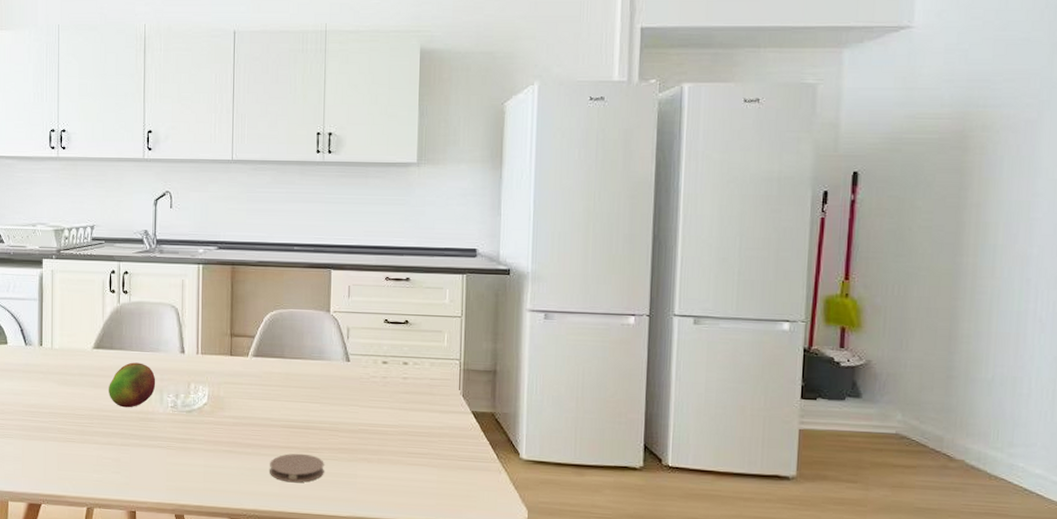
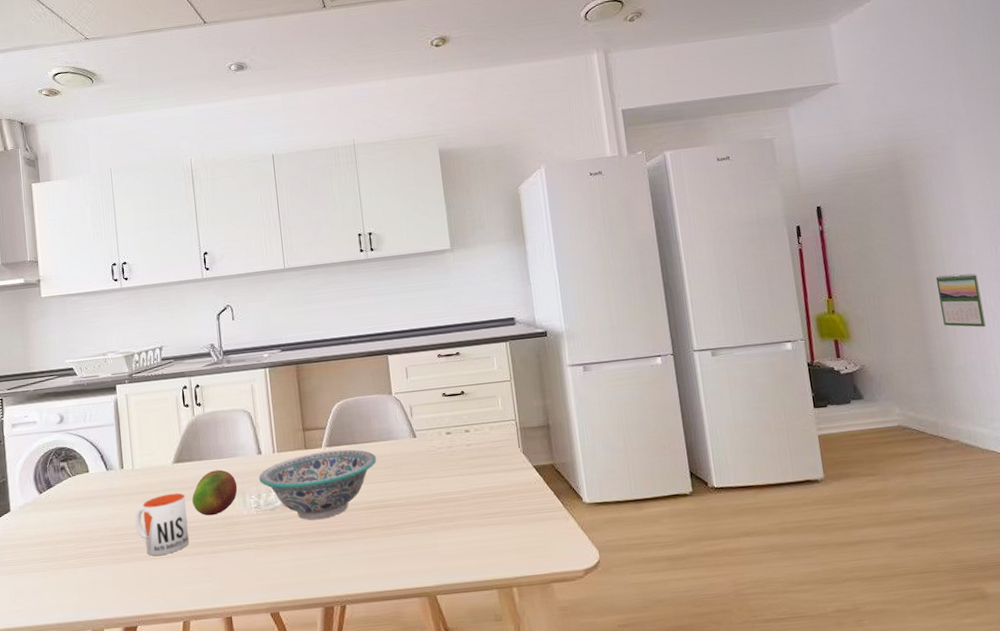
mug: none [49,378,102,439] -> present [135,493,190,556]
decorative bowl: none [179,361,305,430] -> present [259,449,377,520]
coaster: present [270,453,324,483] -> none [355,531,407,562]
calendar: none [978,271,1033,339] -> present [935,273,986,328]

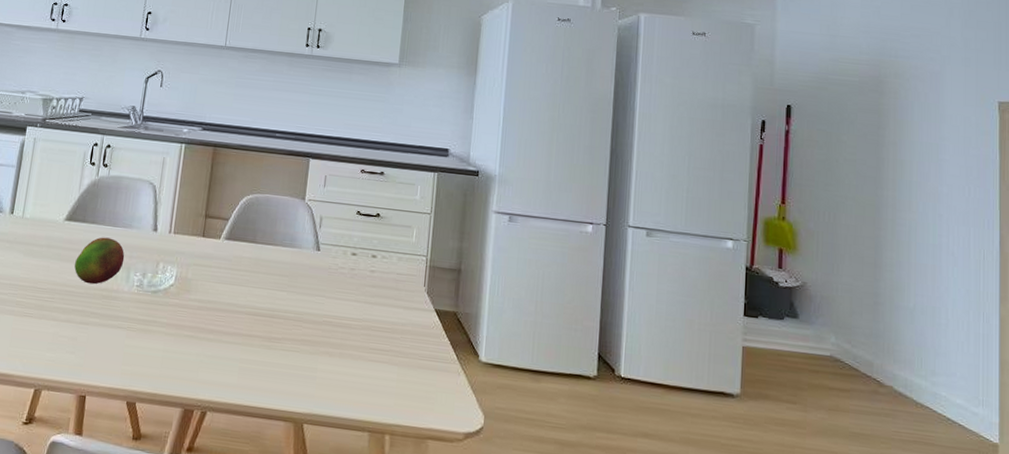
mug: present [135,493,190,556] -> none [10,250,69,314]
decorative bowl: present [259,449,377,520] -> none [148,242,274,315]
calendar: present [935,273,986,328] -> none [899,205,944,271]

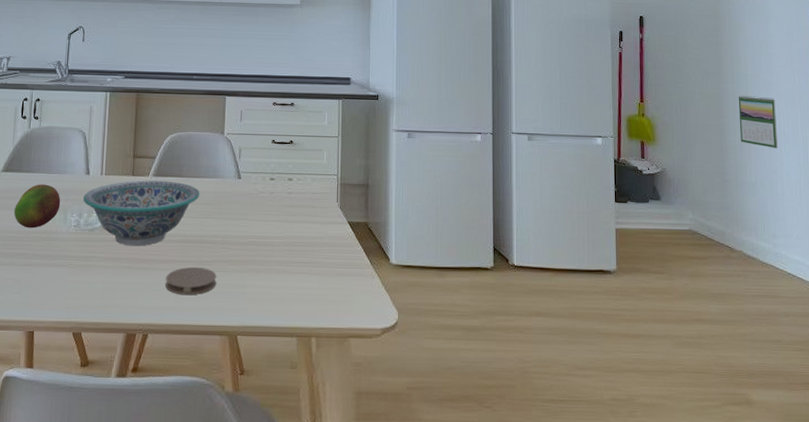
decorative bowl: none [148,242,274,315] -> present [83,180,200,246]
coaster: none [229,342,286,374] -> present [165,266,217,296]
calendar: none [899,205,944,271] -> present [738,95,778,148]

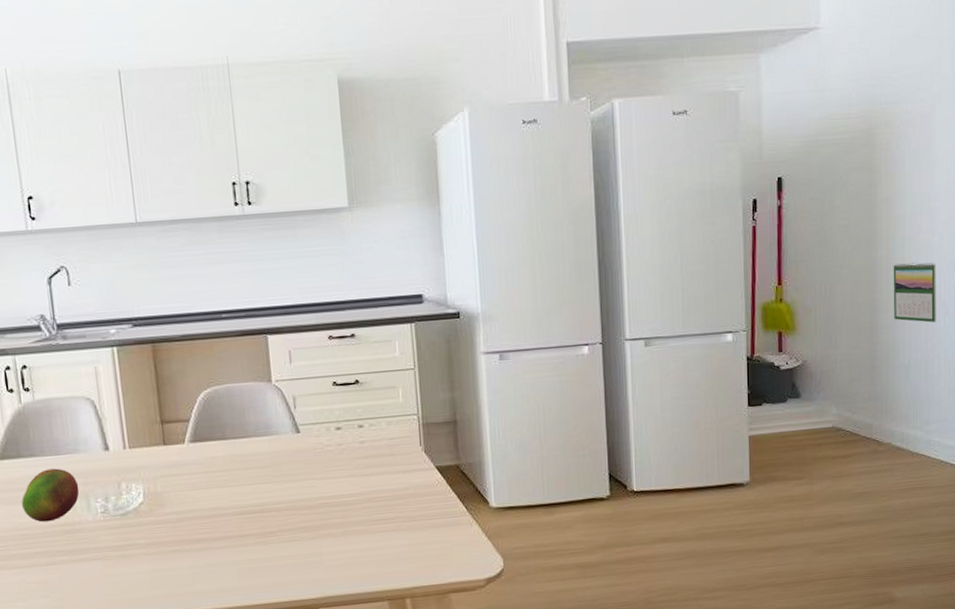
decorative bowl: present [83,180,200,246] -> none [106,446,252,527]
coaster: present [165,266,217,296] -> none [224,539,286,573]

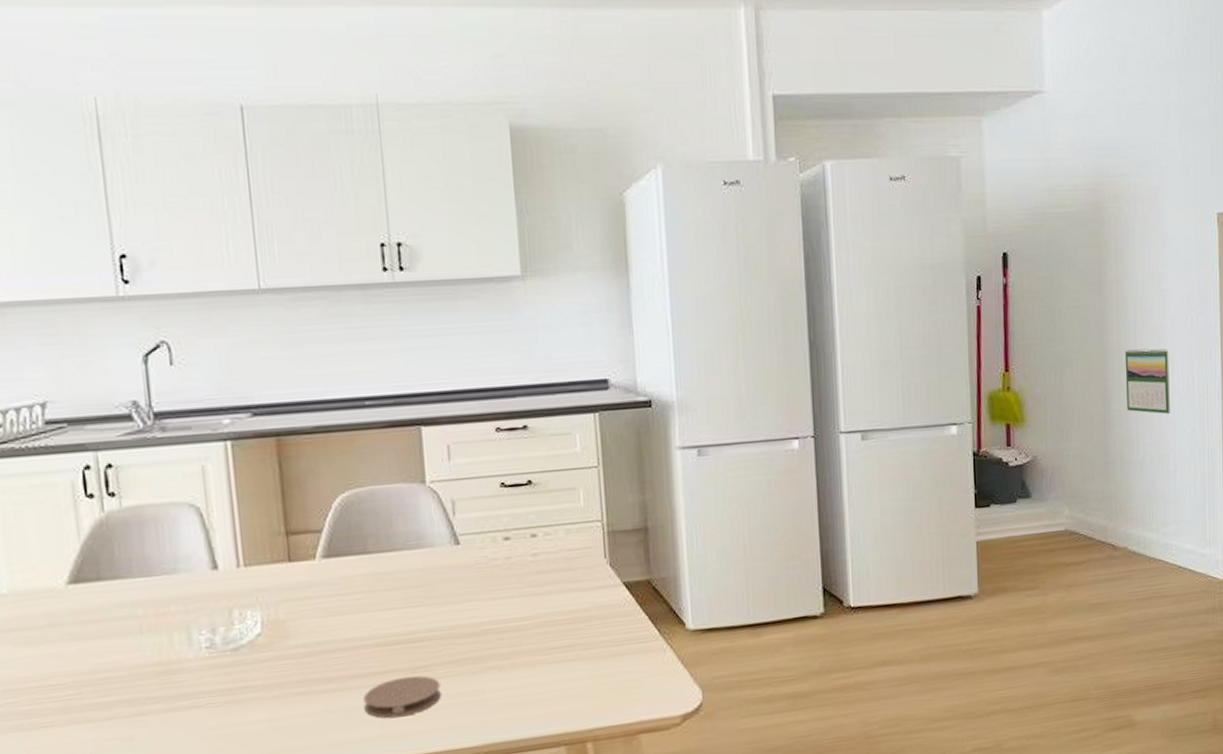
fruit: present [22,468,80,522] -> none [101,592,178,662]
coaster: none [224,539,286,573] -> present [364,675,441,718]

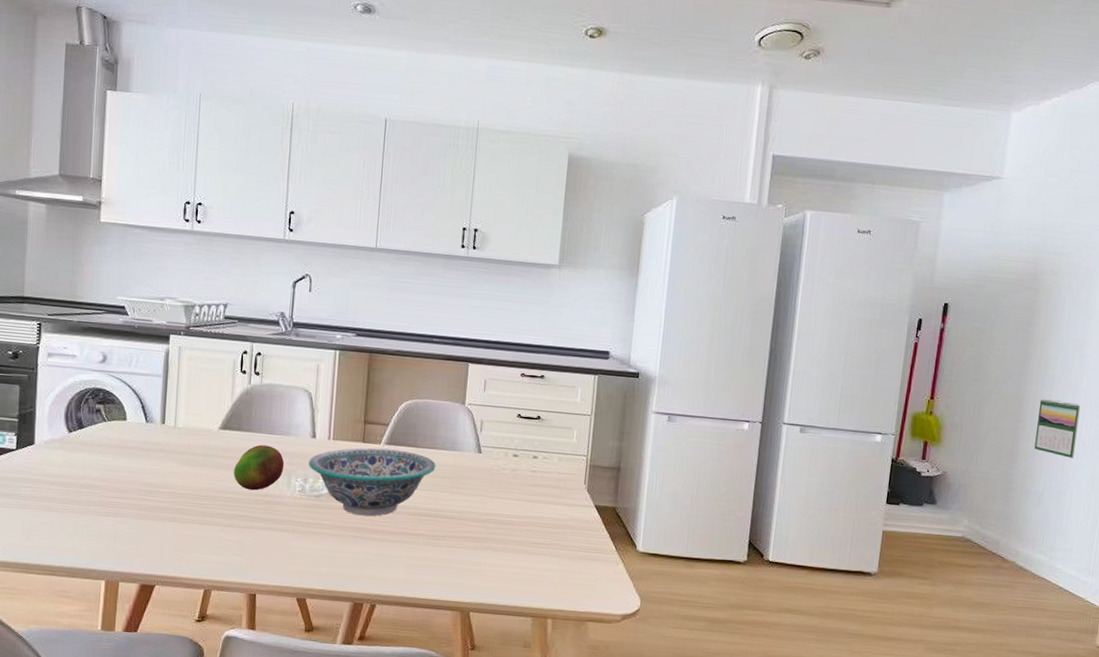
fruit: none [101,592,178,662] -> present [234,444,285,491]
decorative bowl: none [214,561,400,663] -> present [309,448,436,516]
coaster: present [364,675,441,718] -> none [396,540,451,569]

